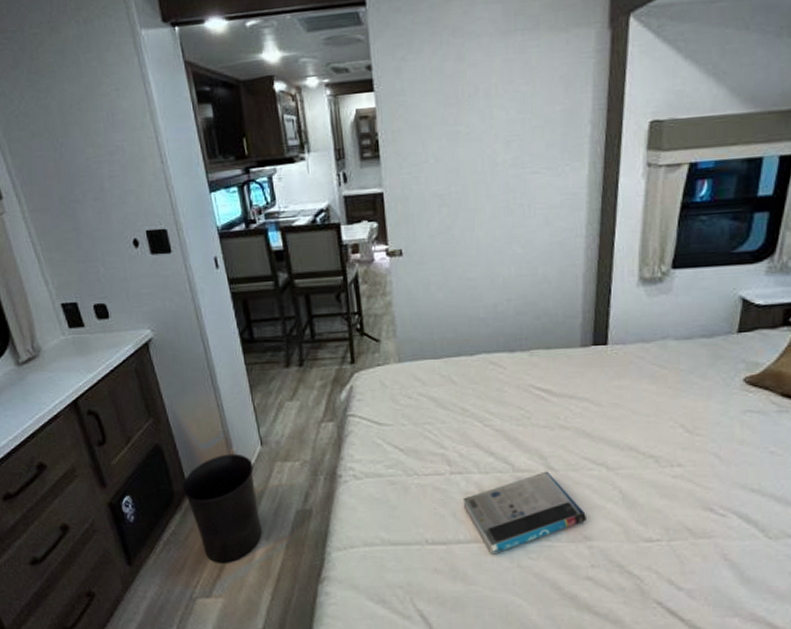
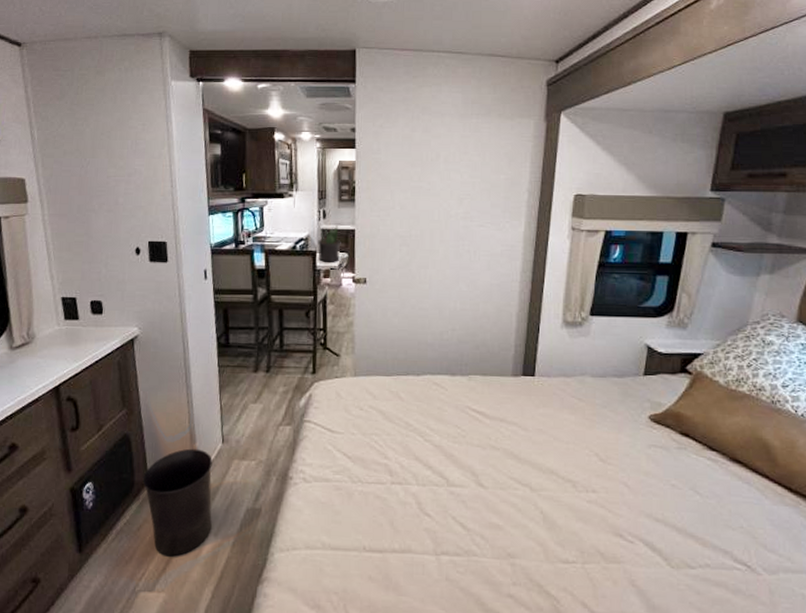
planter: none [340,190,369,236] -> present [318,225,341,263]
book: present [463,471,586,555] -> none [400,488,510,566]

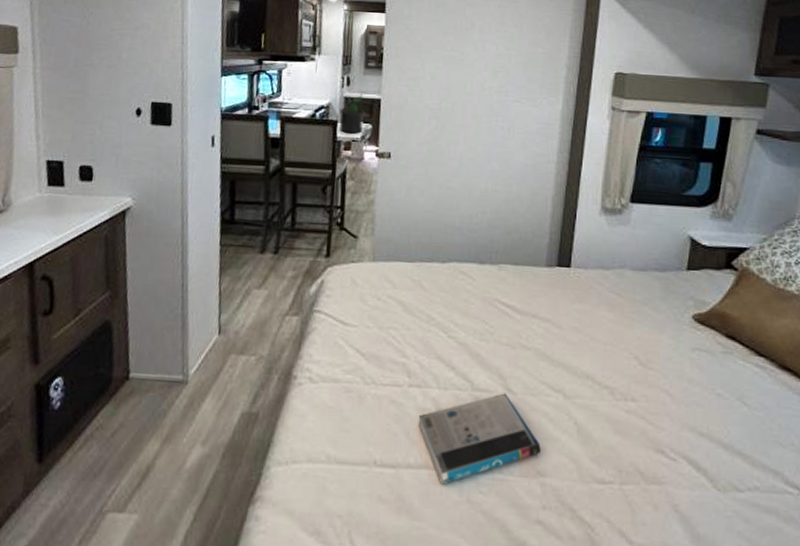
waste bin: present [142,448,213,557] -> none [122,339,206,470]
book: none [400,488,510,566] -> present [418,393,541,485]

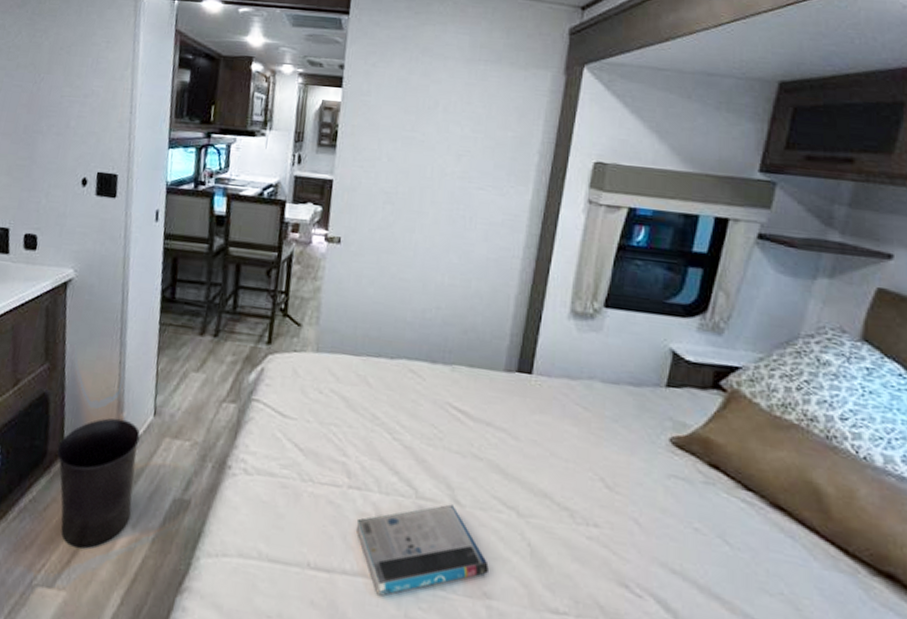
waste bin: none [122,339,206,470] -> present [56,418,141,549]
planter: present [339,93,365,135] -> none [288,171,316,217]

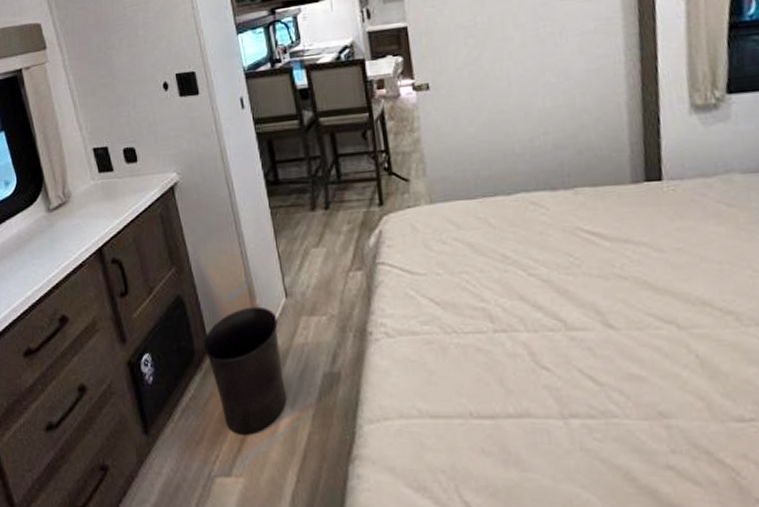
book: present [355,504,489,596] -> none [509,330,659,433]

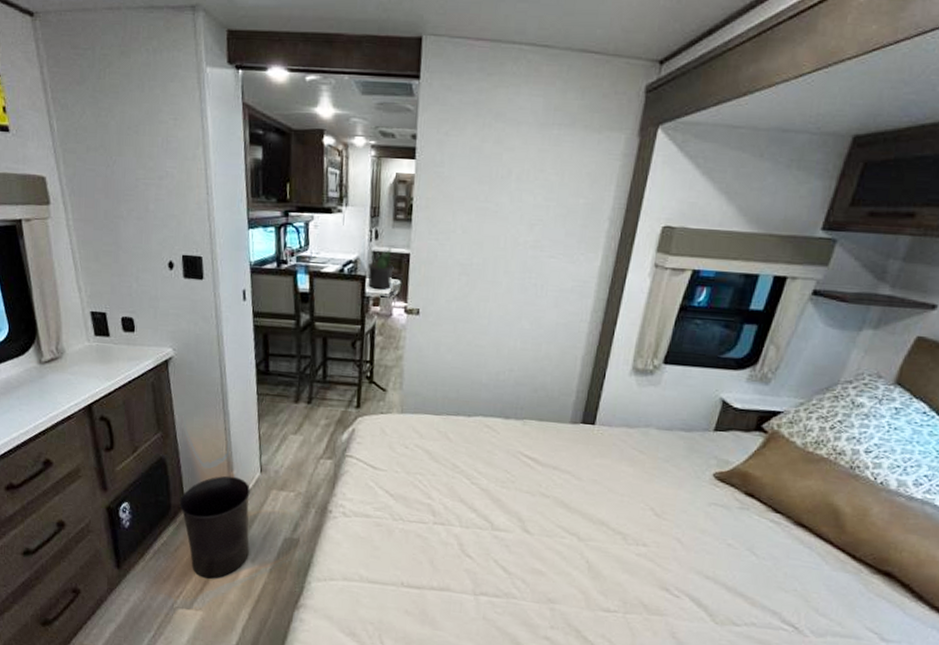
planter: none [363,25,394,71] -> present [368,247,394,291]

